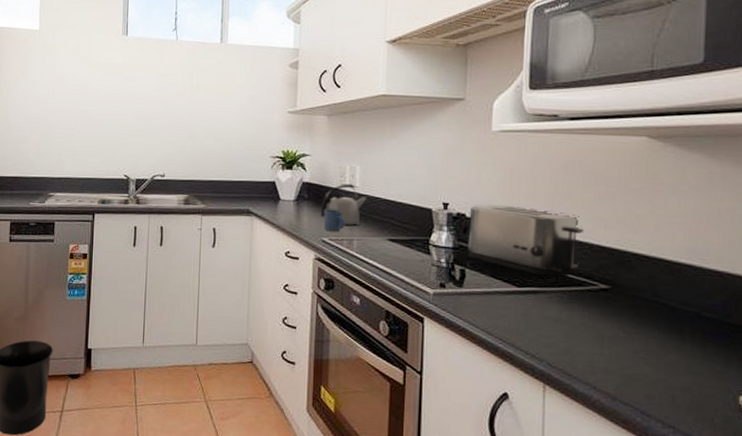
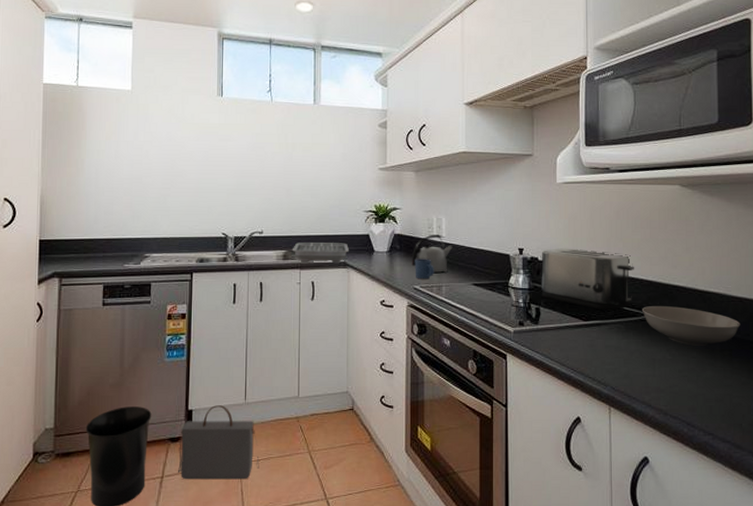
shopping bag: none [77,346,156,422] -> present [178,405,259,480]
dish rack: none [193,187,254,211] -> present [292,242,350,264]
bowl: none [591,274,719,325] -> present [642,305,741,346]

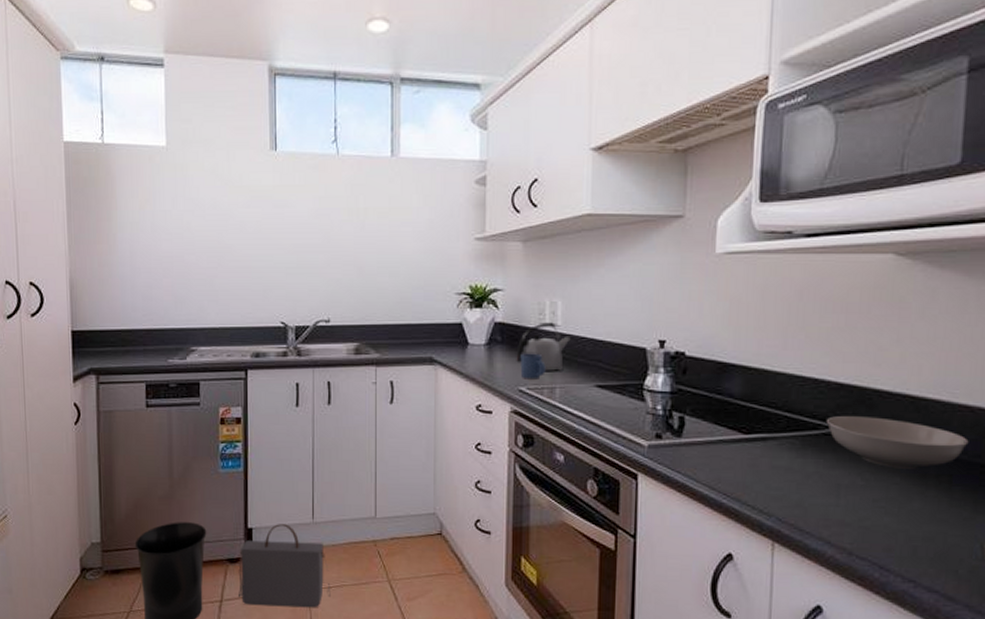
dish rack: present [292,242,350,264] -> none [365,333,438,359]
toaster: present [541,248,635,312] -> none [687,340,821,423]

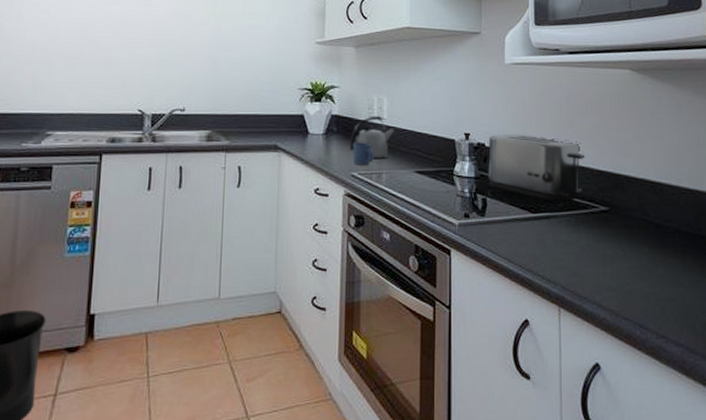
shopping bag: present [238,524,331,608] -> none [75,308,172,398]
toaster: none [687,340,821,423] -> present [488,133,586,203]
bowl: present [827,415,969,469] -> none [593,197,693,241]

